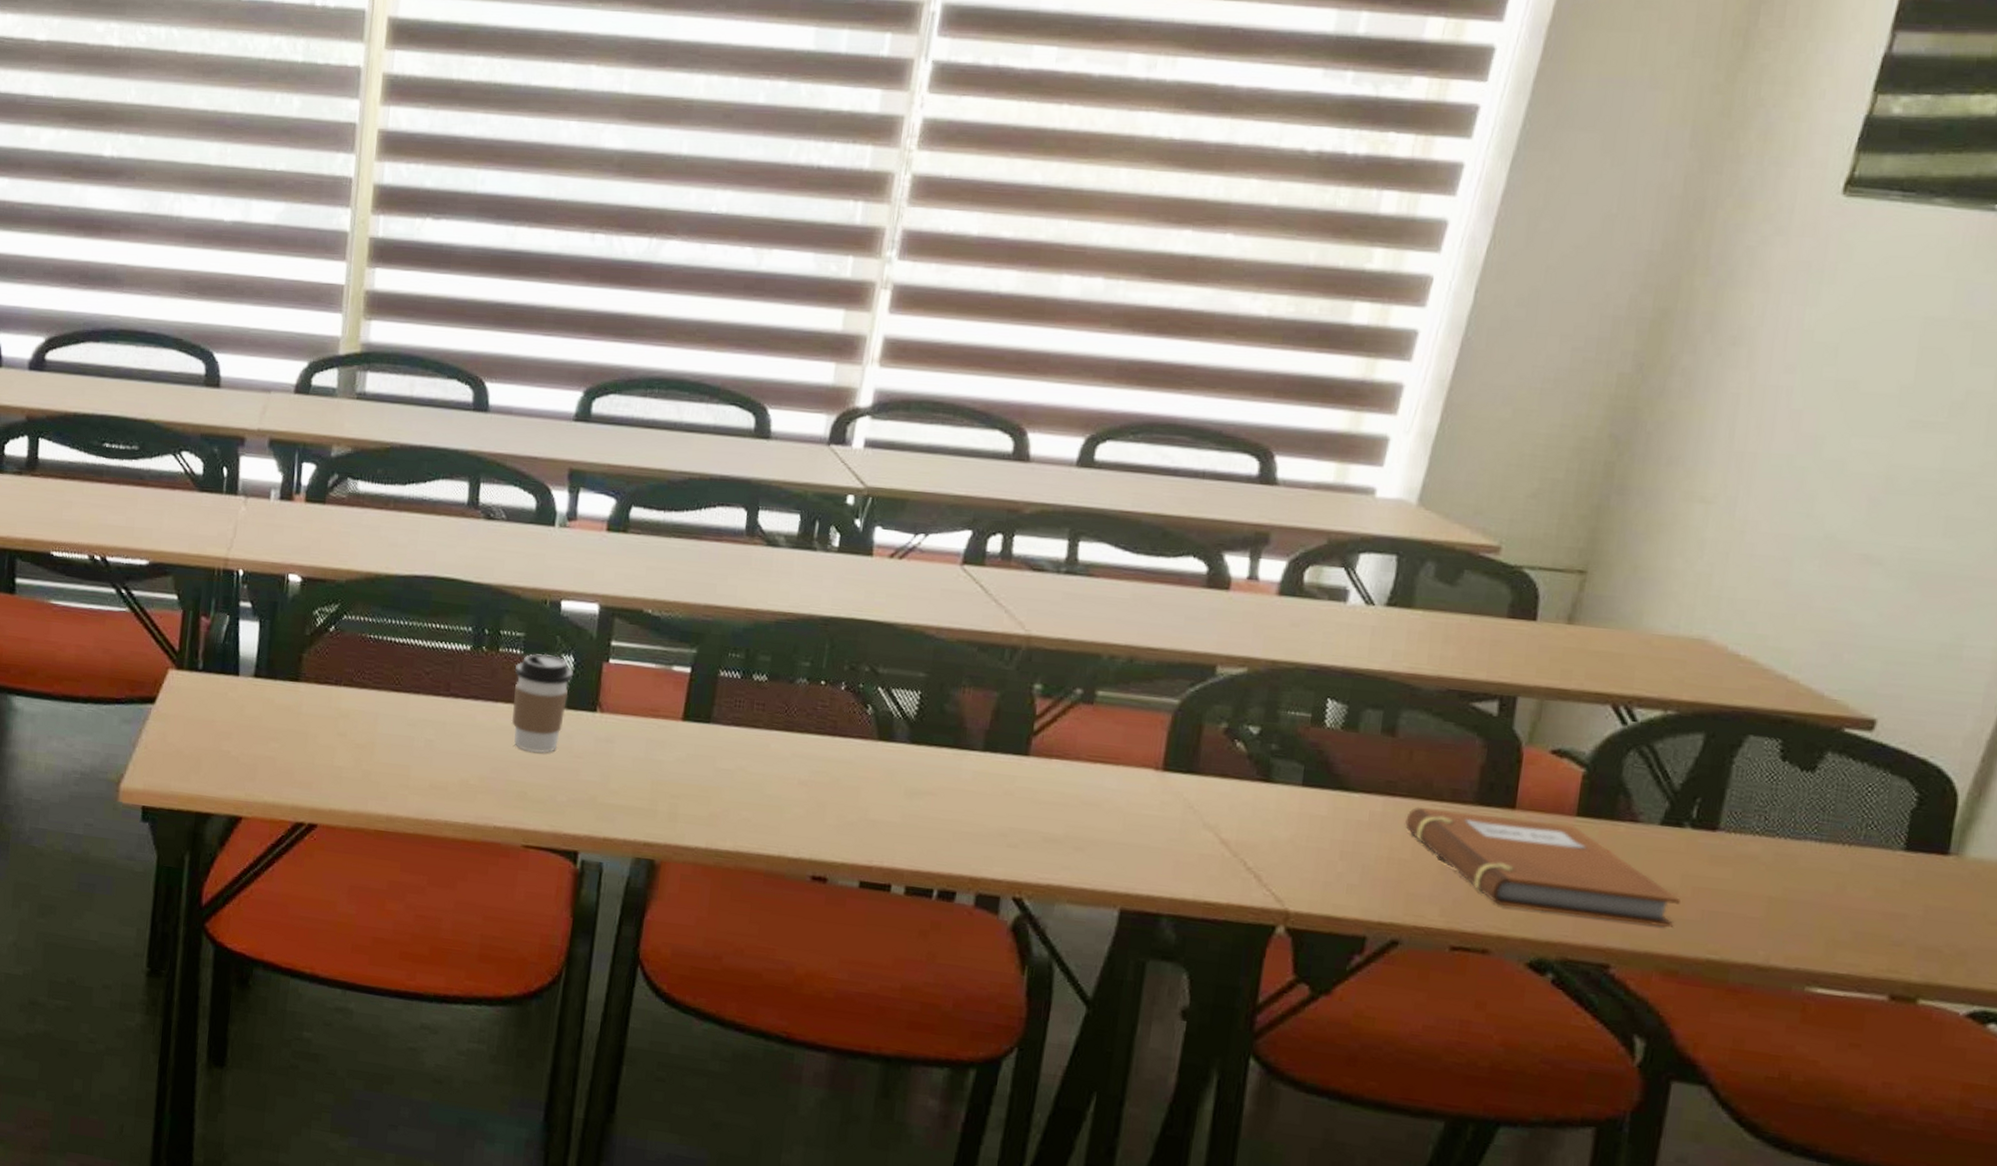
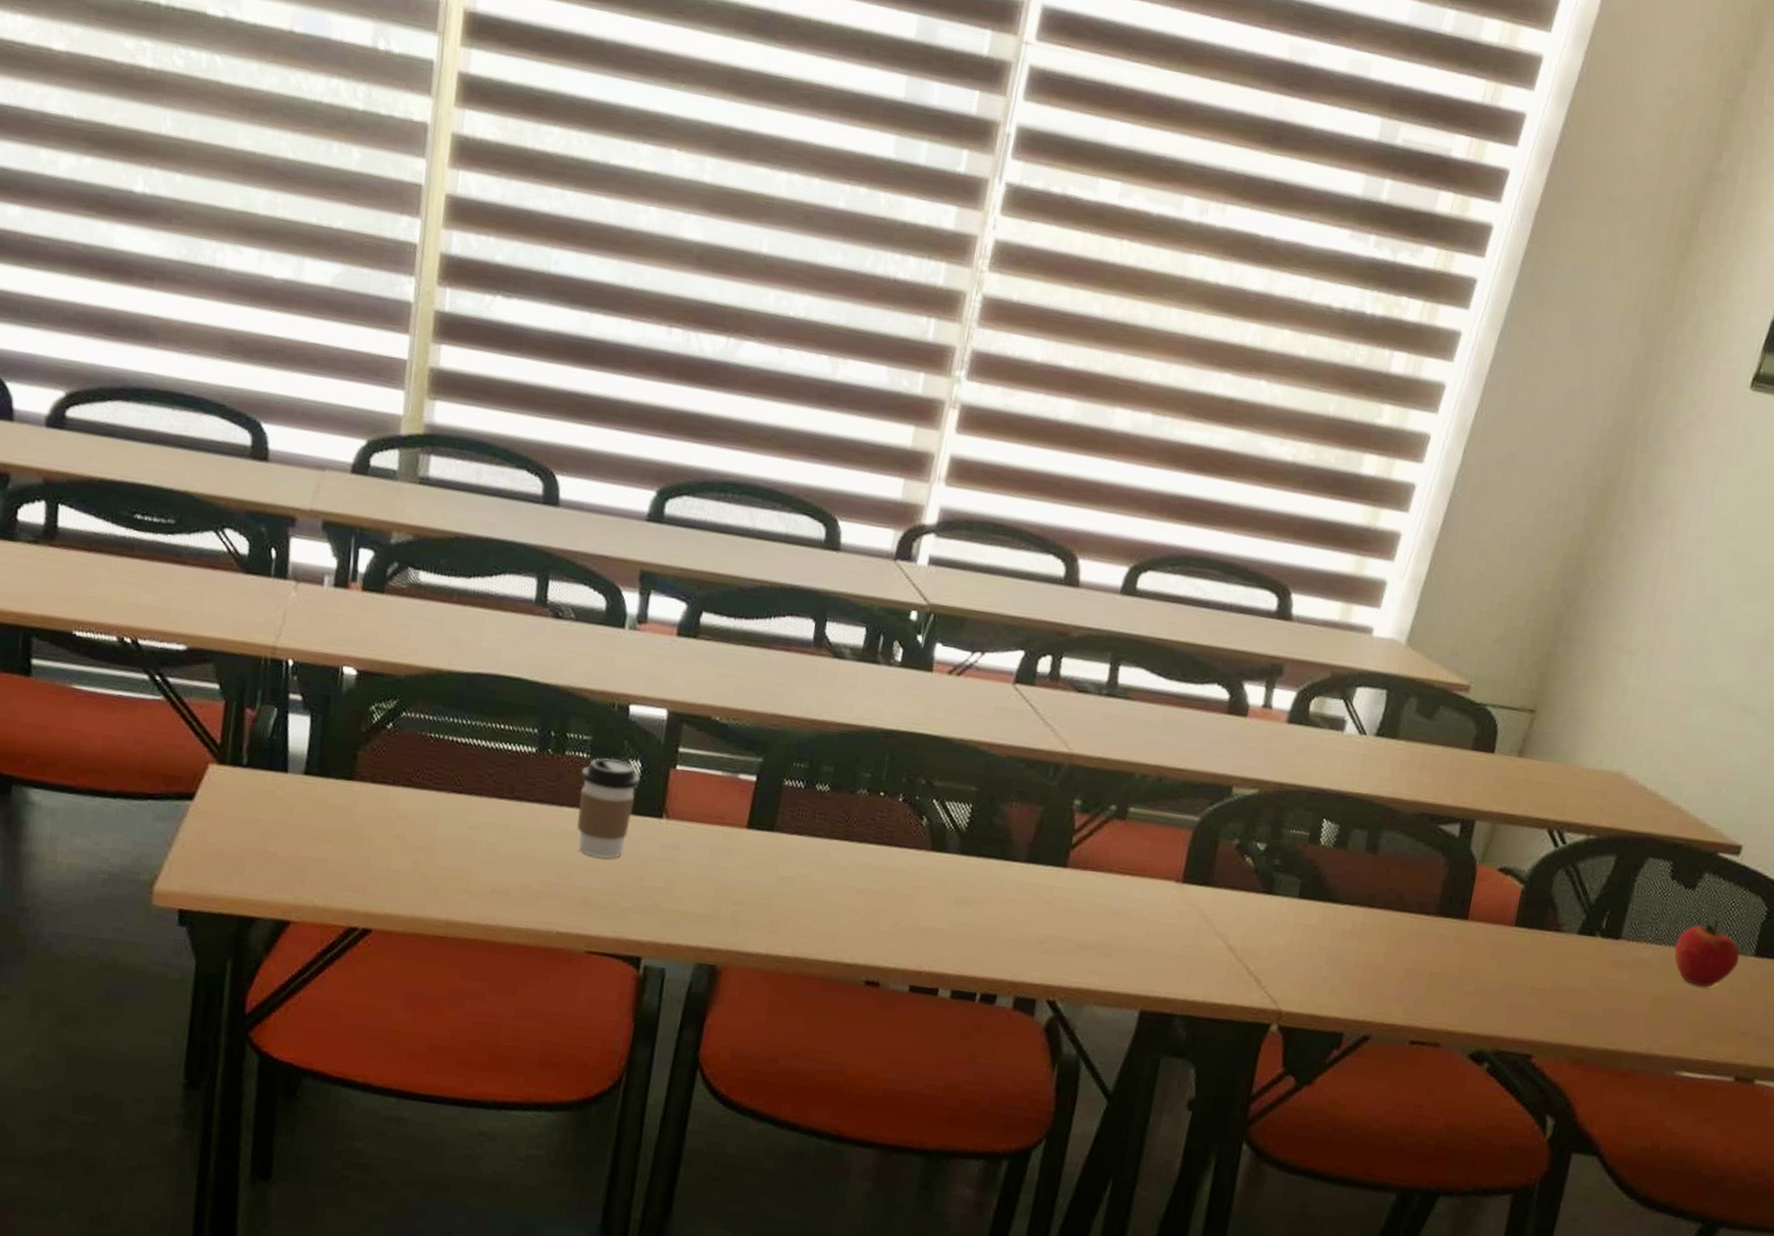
notebook: present [1405,806,1680,928] -> none [1380,917,1589,1023]
apple: none [1791,807,1884,887] -> present [1674,919,1740,987]

